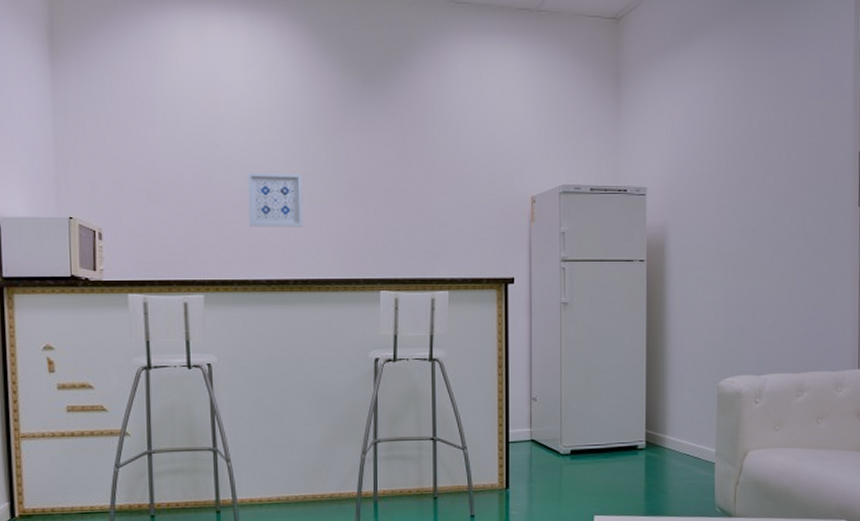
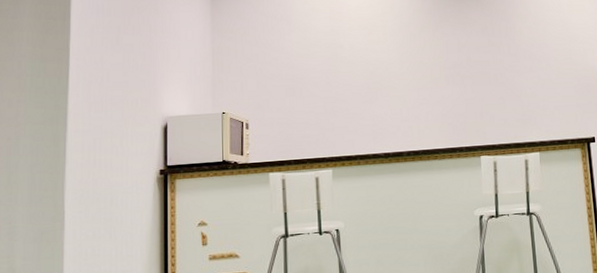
wall art: present [247,172,304,227] -> none [366,63,414,110]

